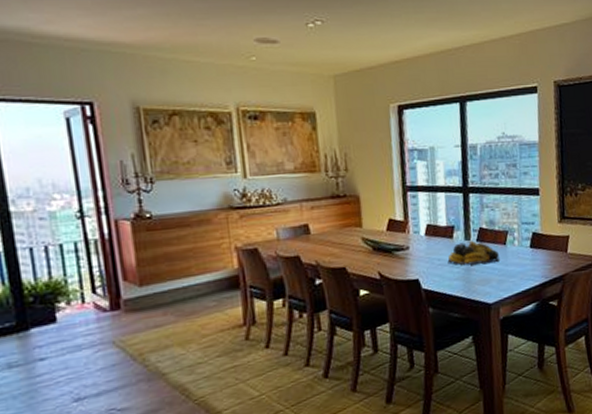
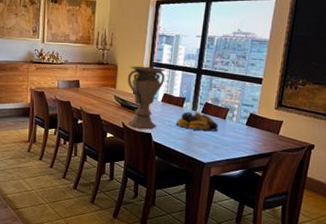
vase: none [375,192,425,276] -> present [127,66,166,129]

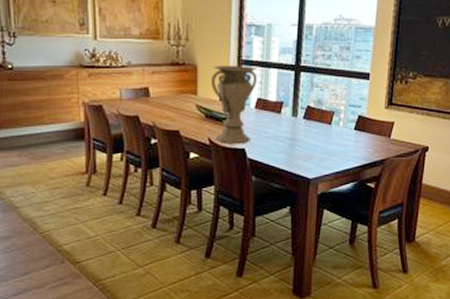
fruit bowl: present [175,112,218,132] -> none [273,118,323,141]

